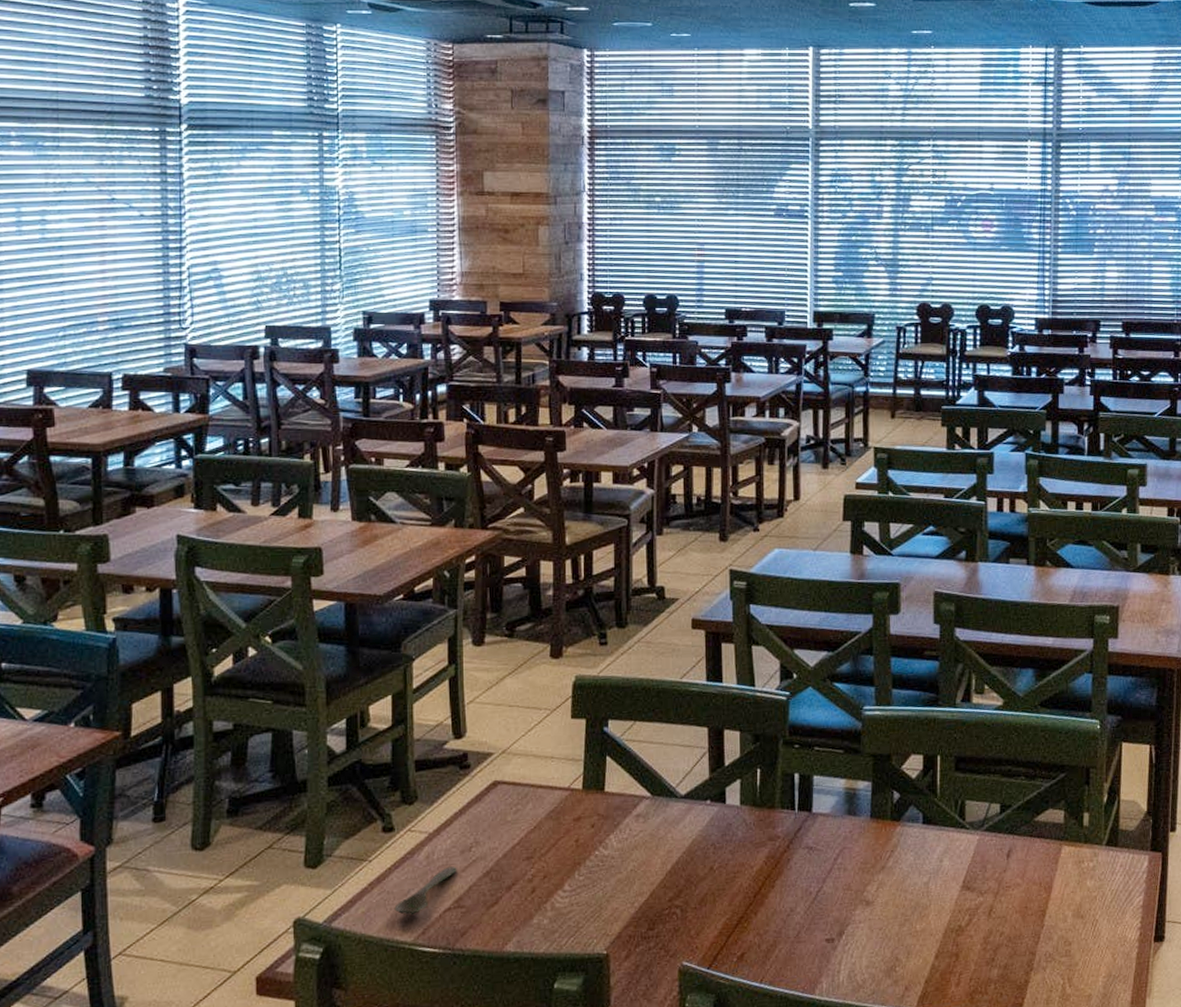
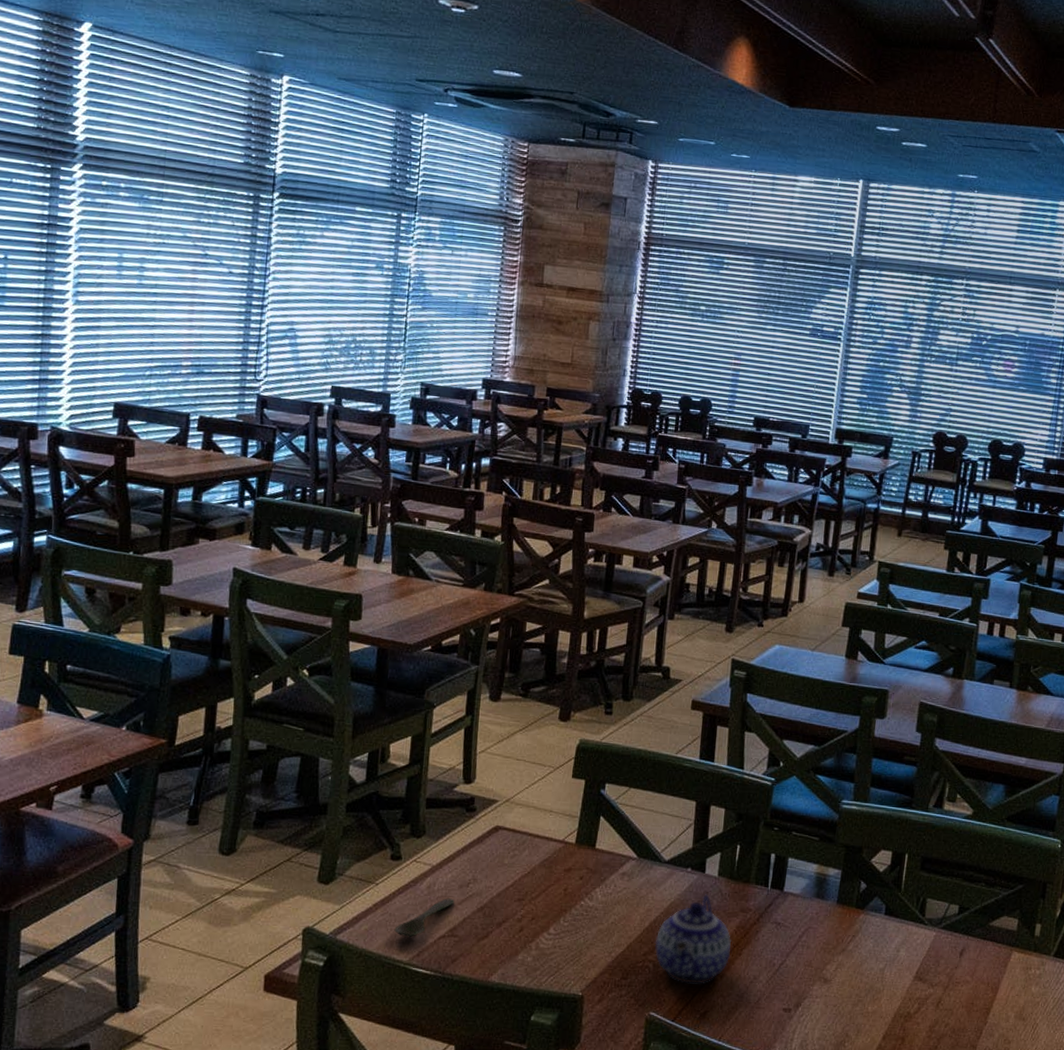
teapot: none [680,826,763,926] -> present [654,894,732,984]

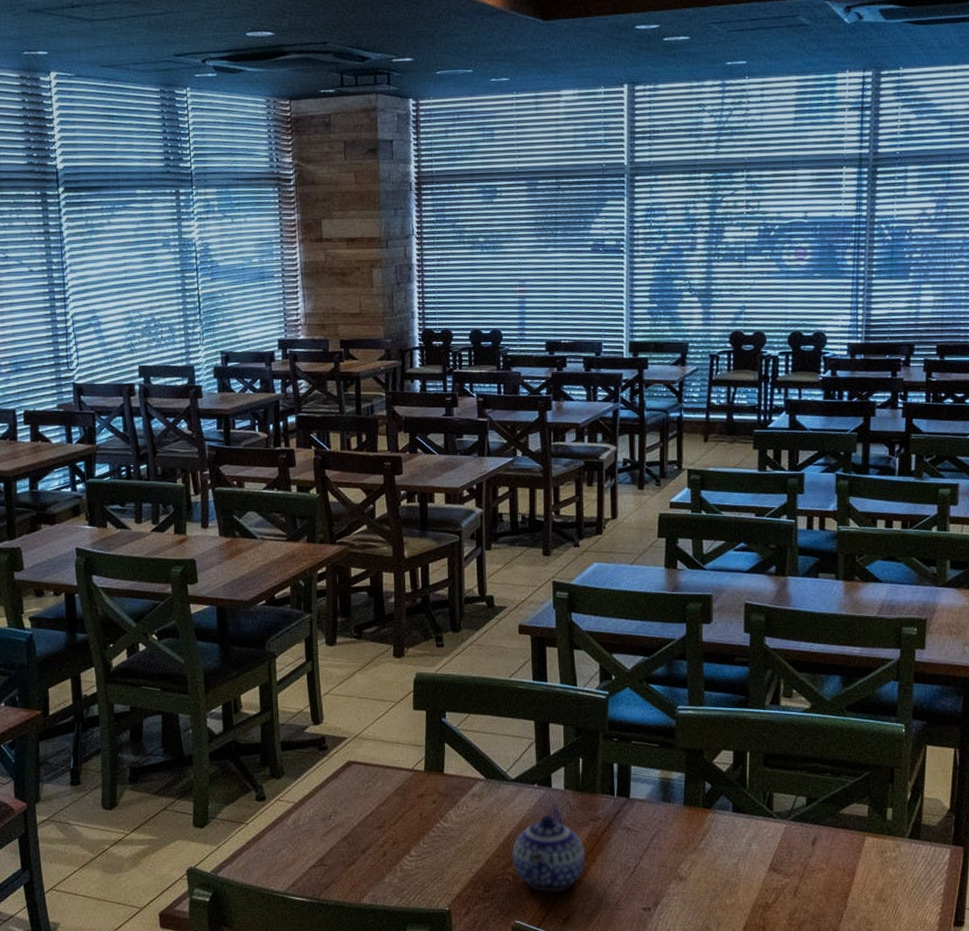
spoon: present [394,898,454,938] -> none [268,831,319,870]

